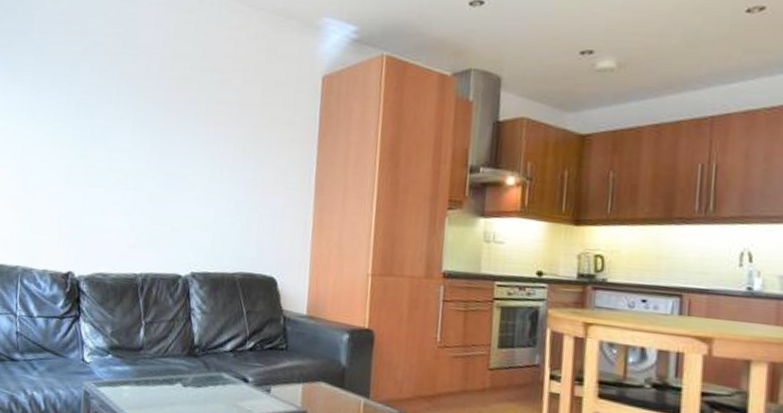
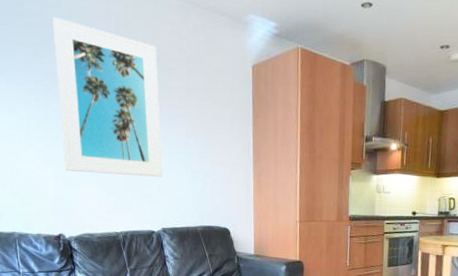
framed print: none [86,24,209,209] -> present [52,16,162,177]

